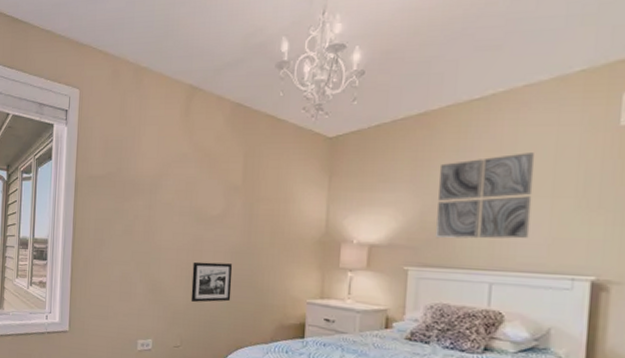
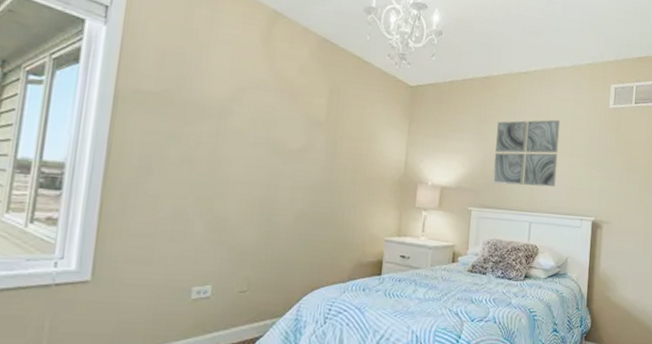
picture frame: present [190,261,233,303] -> none [262,197,312,242]

